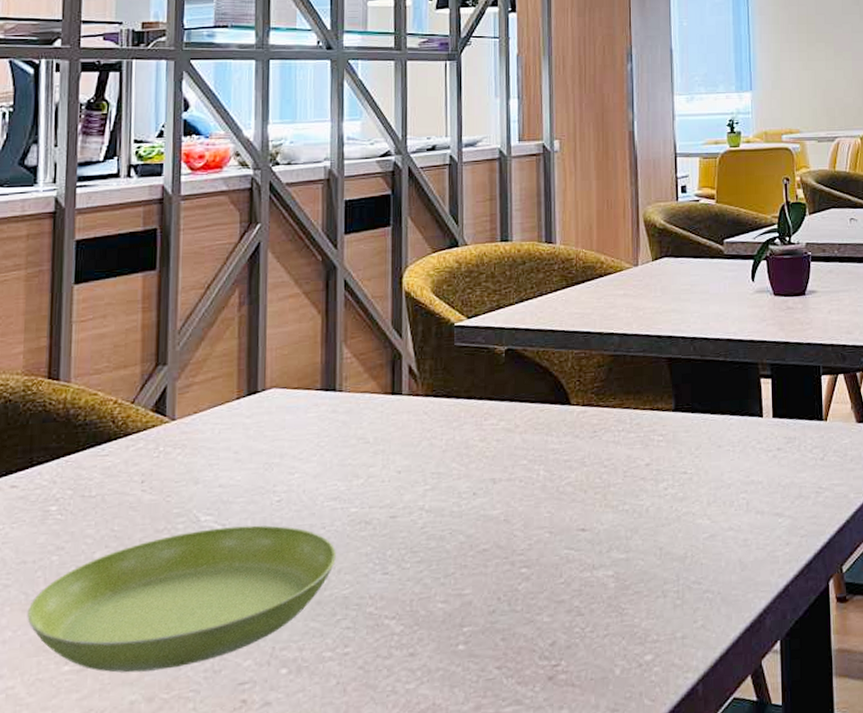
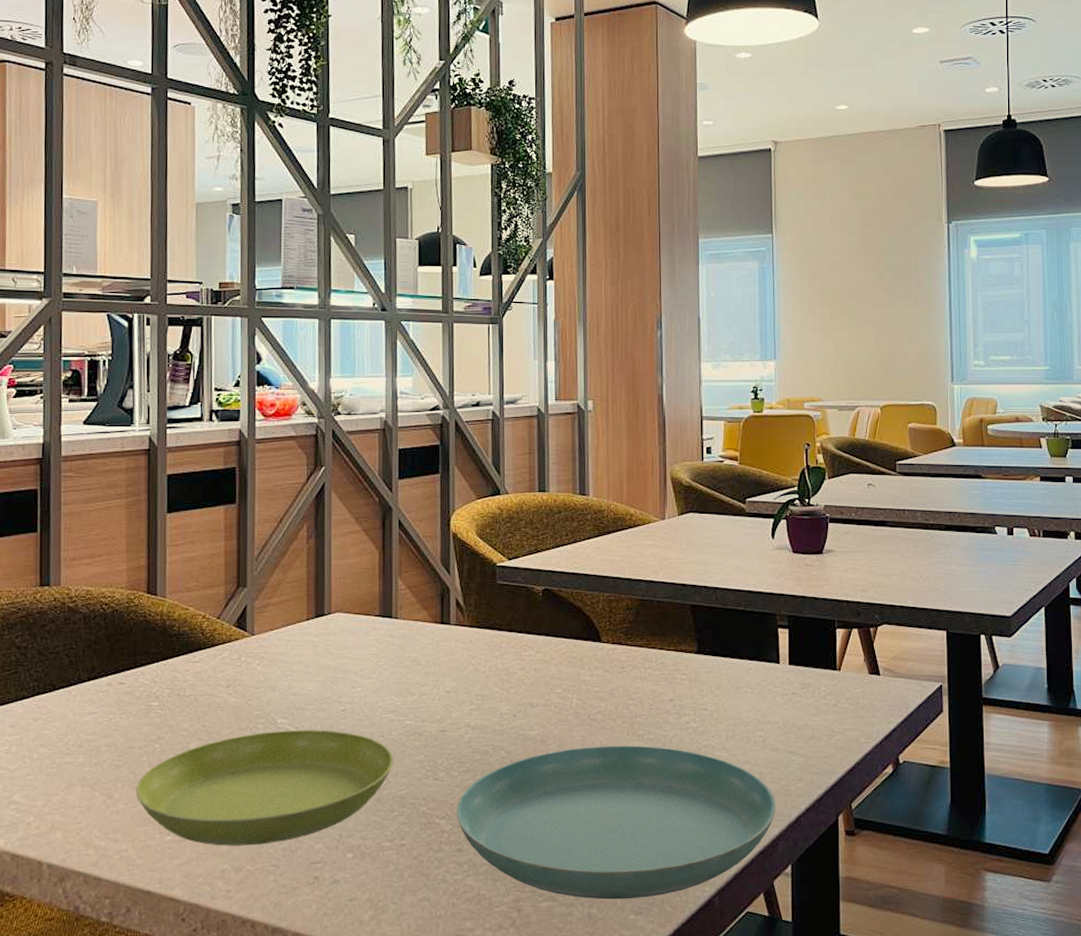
saucer: none [408,518,763,699] -> present [456,745,777,900]

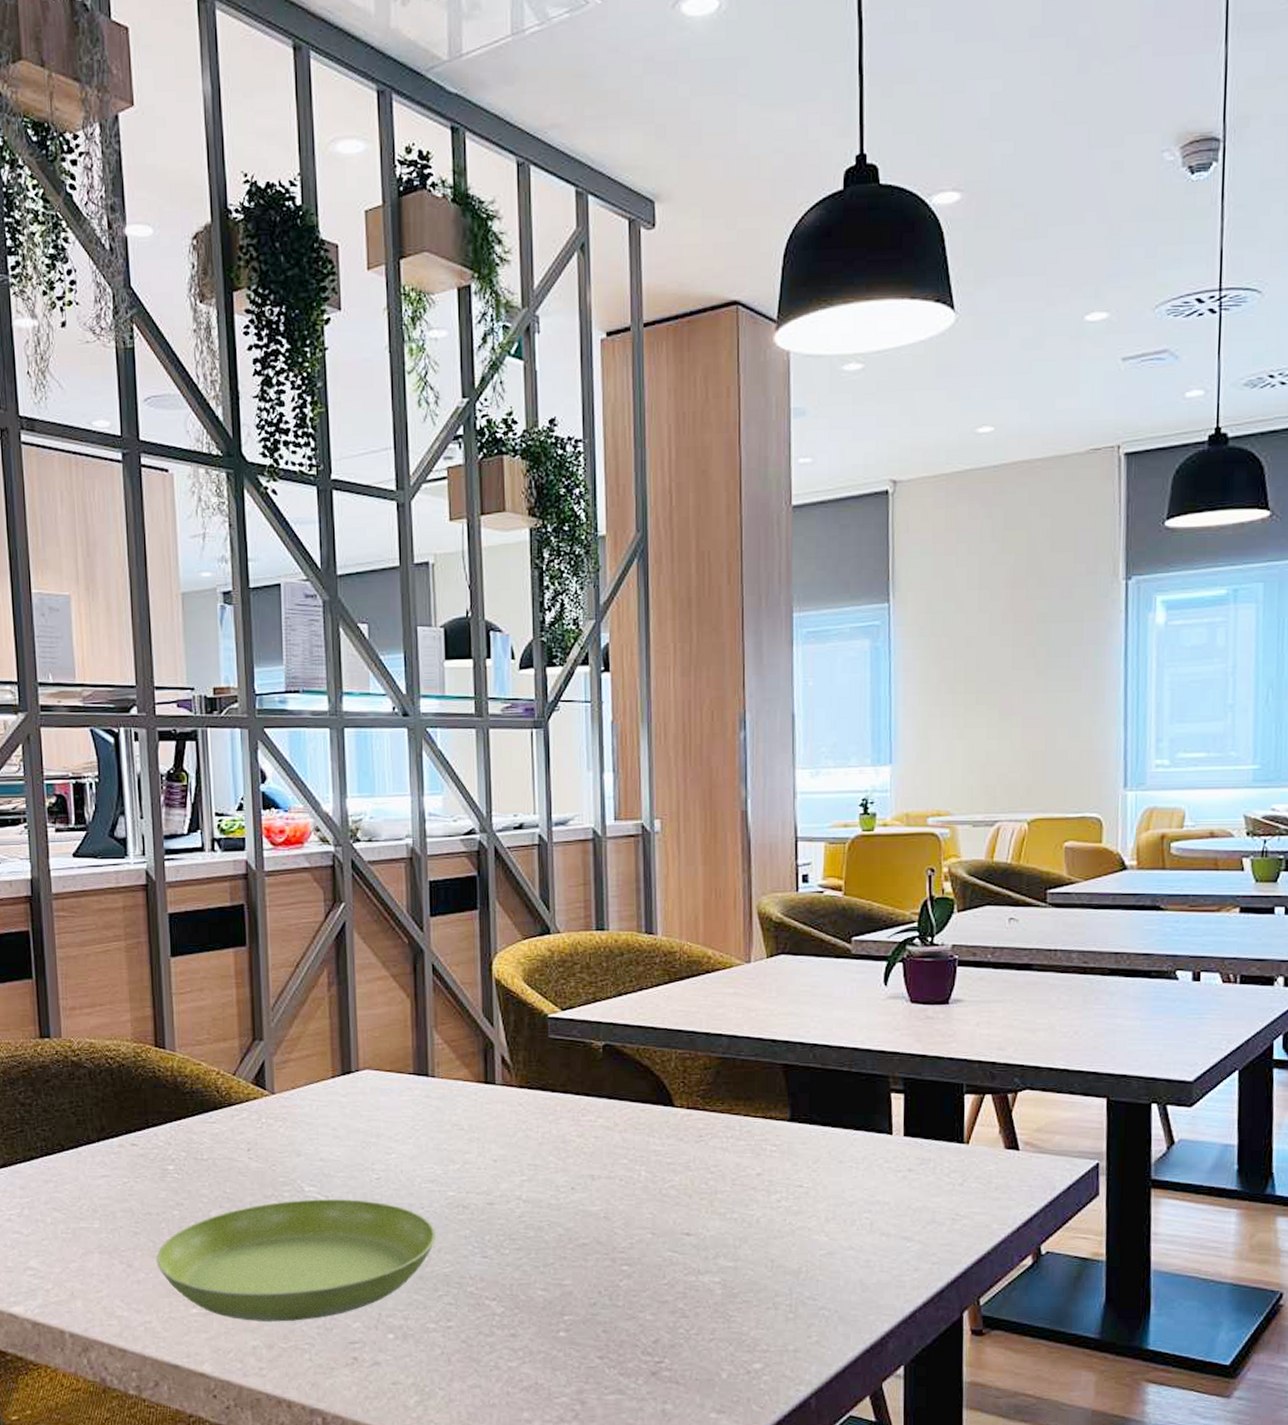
saucer: present [456,745,777,900] -> none [508,1225,887,1396]

